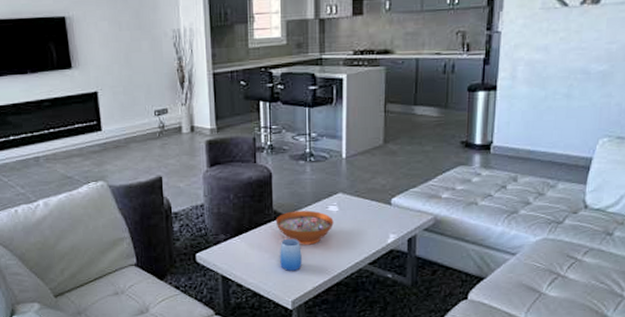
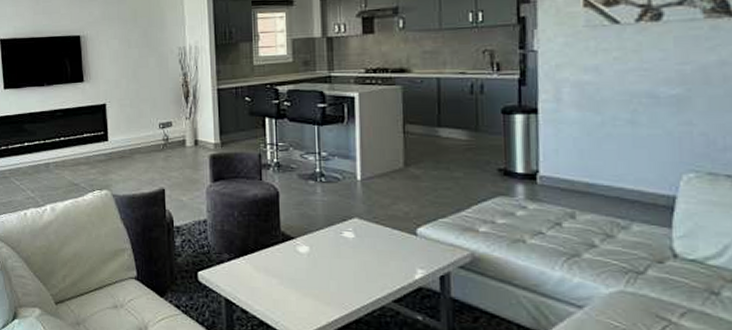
decorative bowl: present [275,210,334,245] -> none [283,234,350,273]
cup: present [279,238,302,272] -> none [288,263,314,302]

